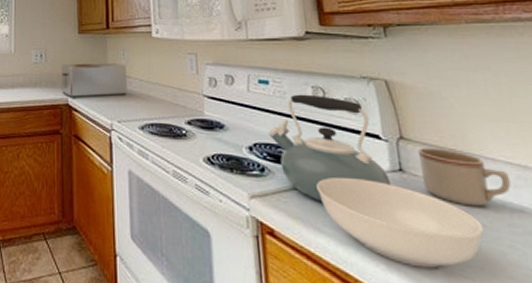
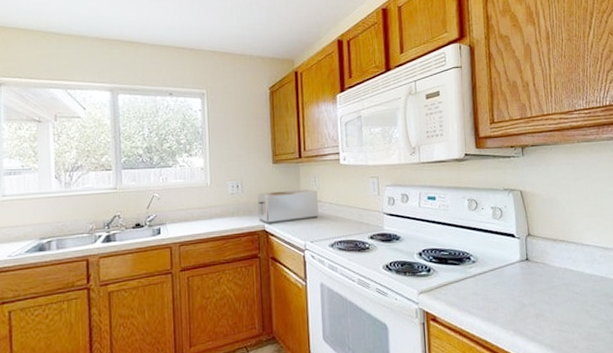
kettle: present [269,94,392,203] -> none [434,206,521,291]
bowl: present [316,176,485,269] -> none [468,269,578,329]
mug: present [417,148,511,207] -> none [539,240,596,281]

